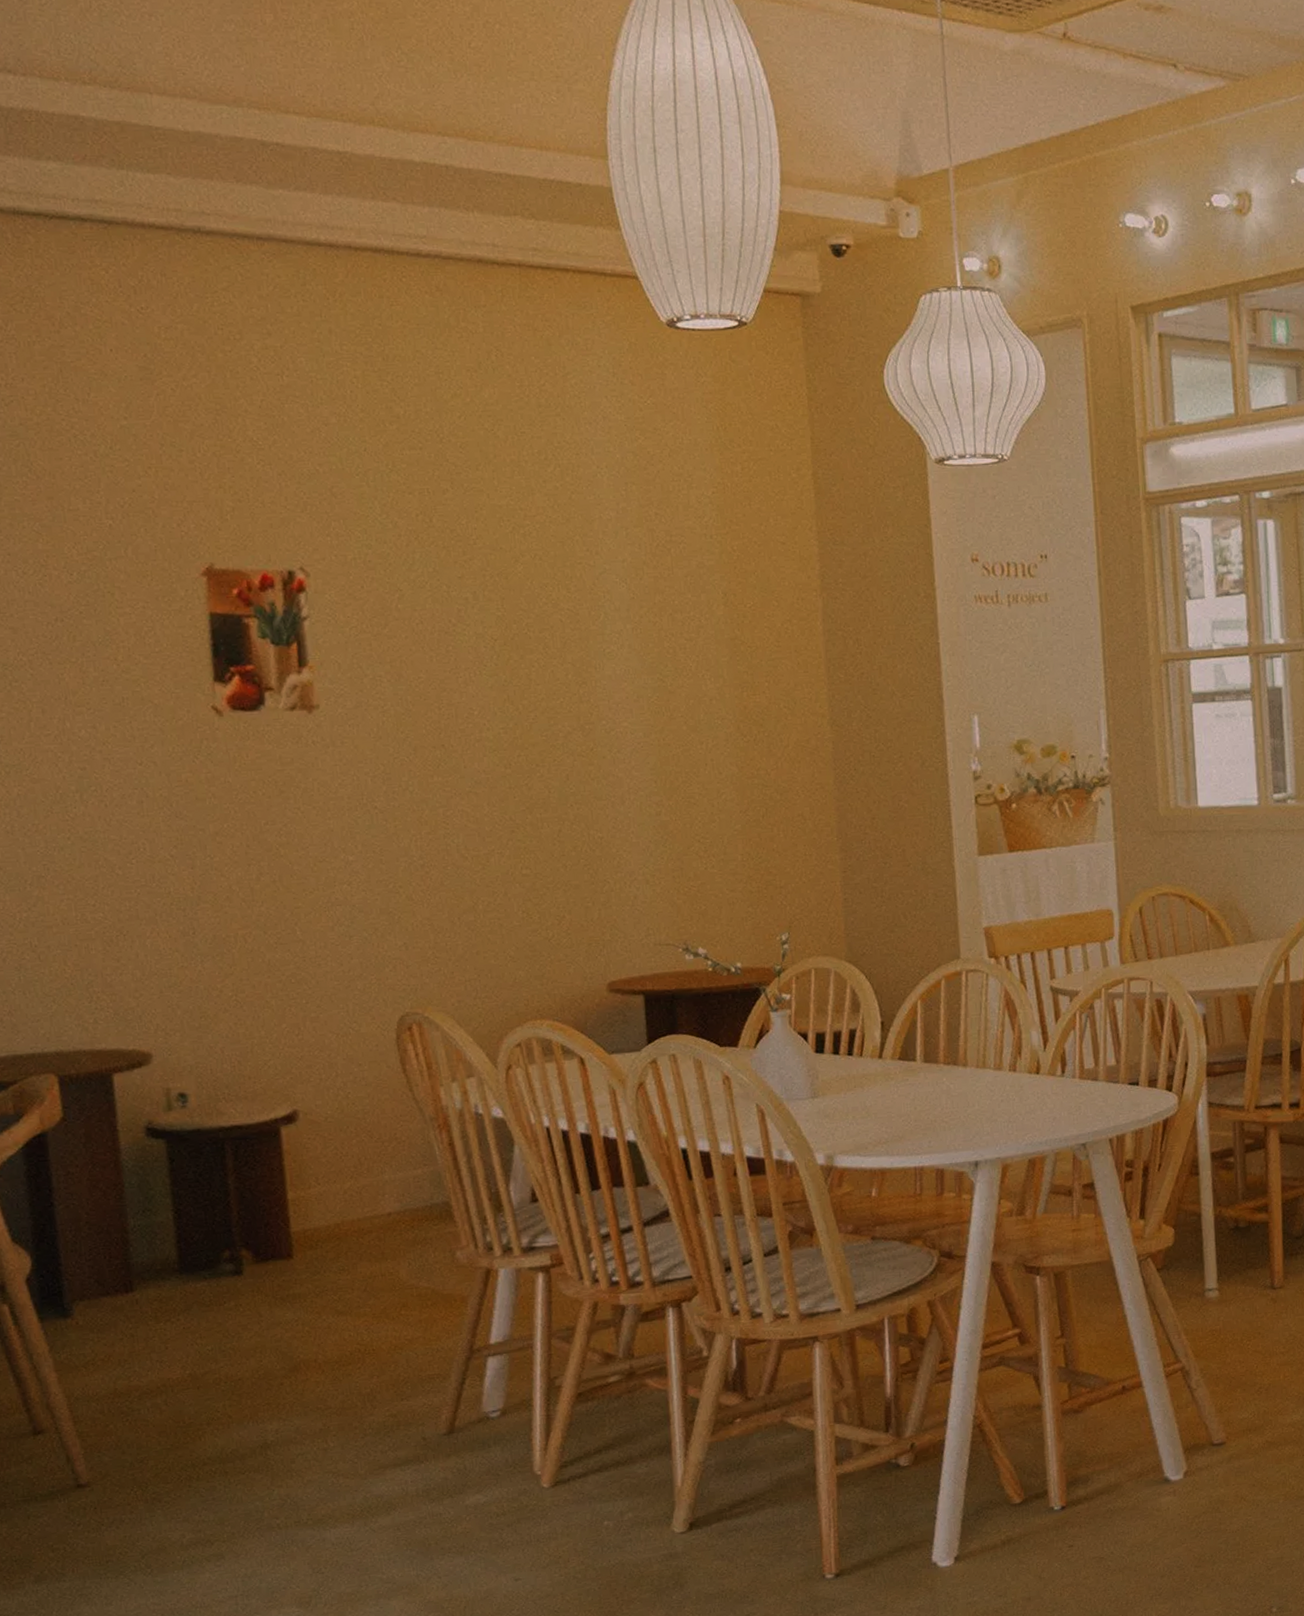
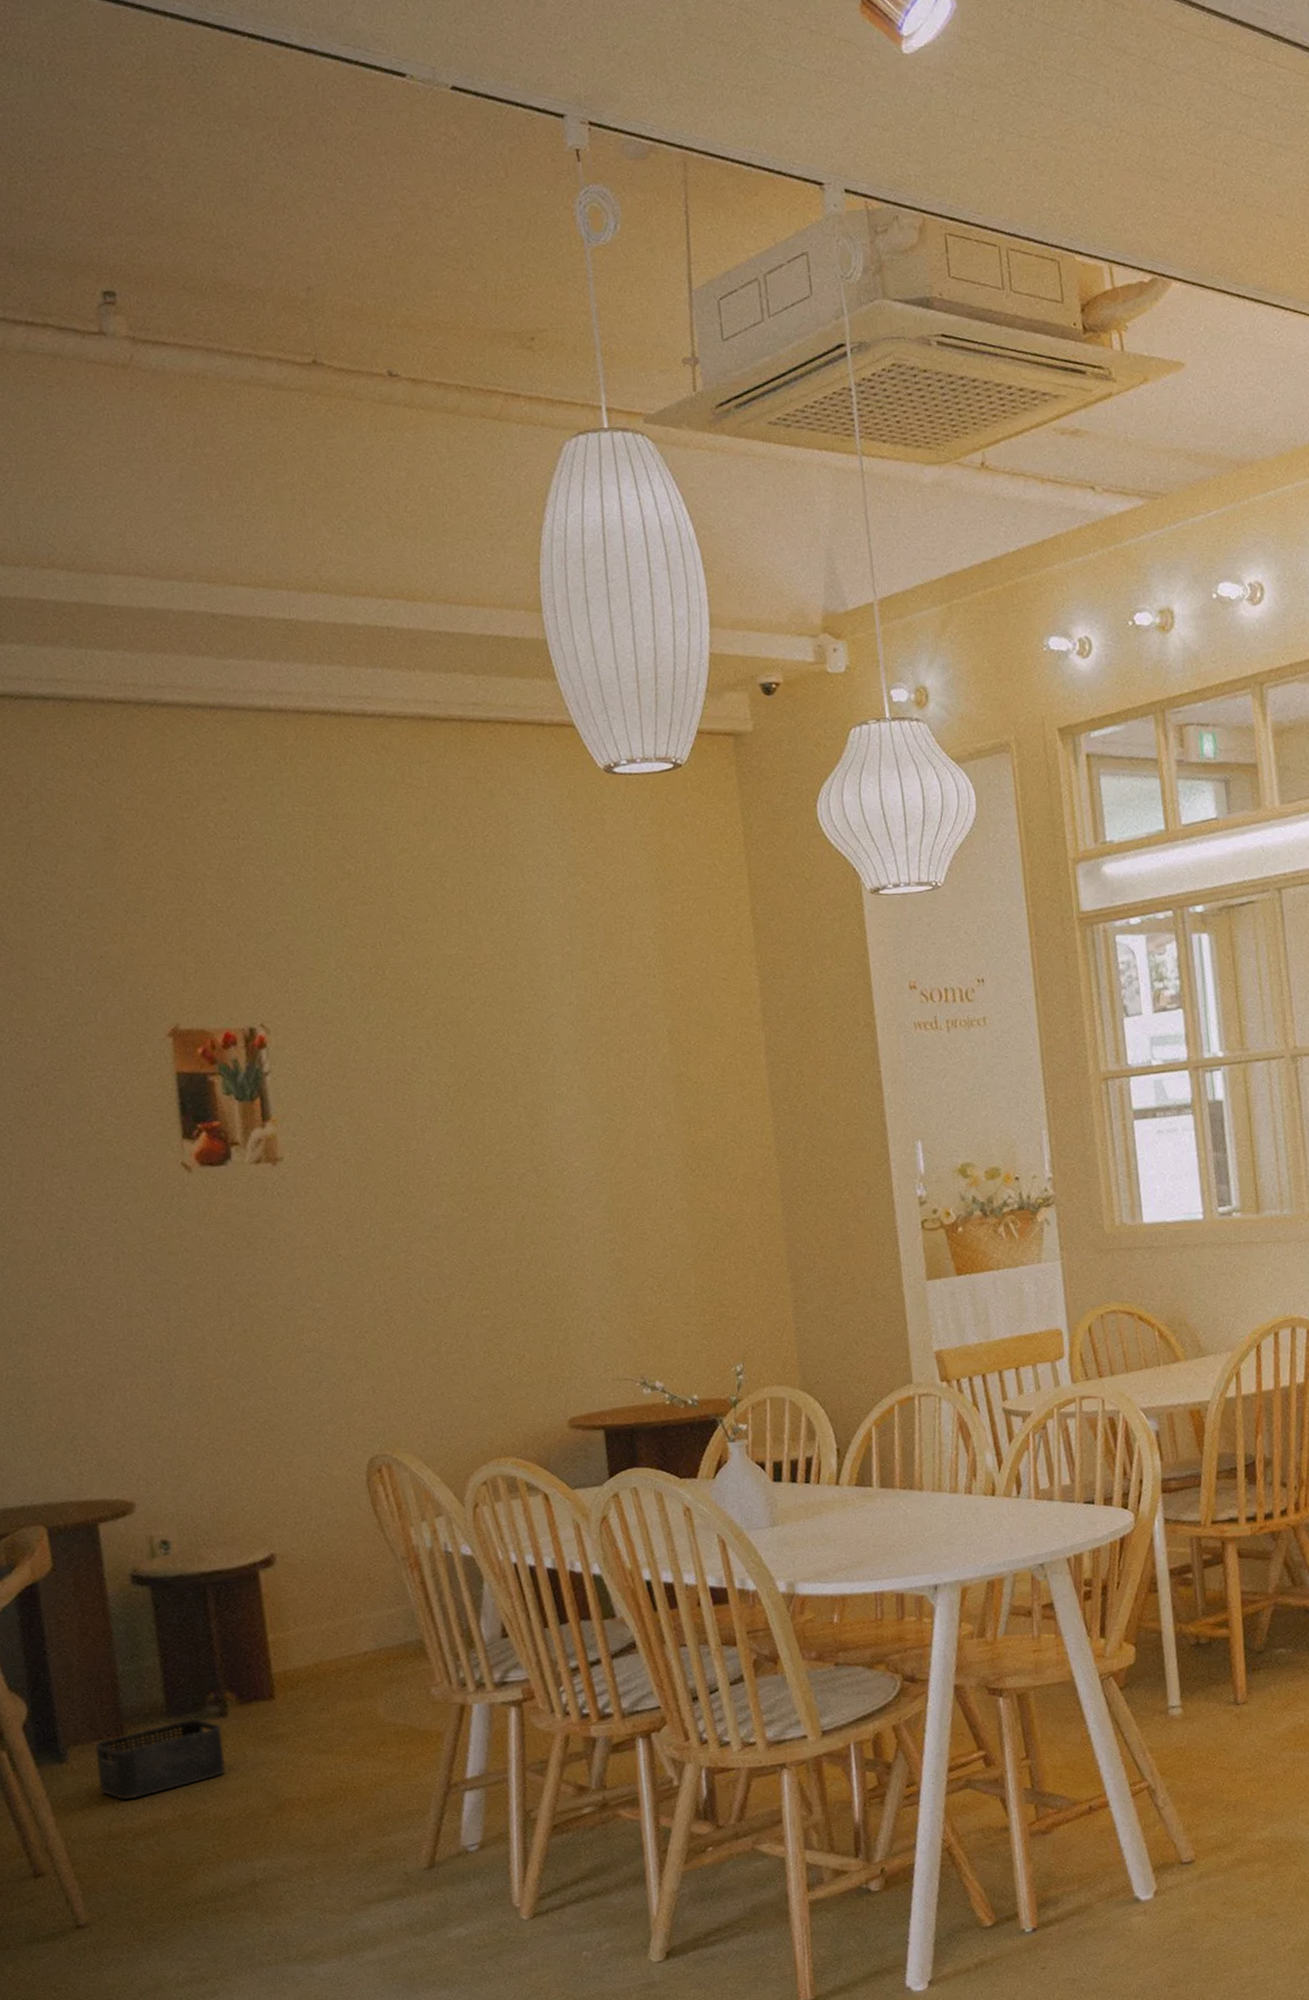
storage bin: none [102,1276,239,1357] -> present [95,1718,226,1800]

